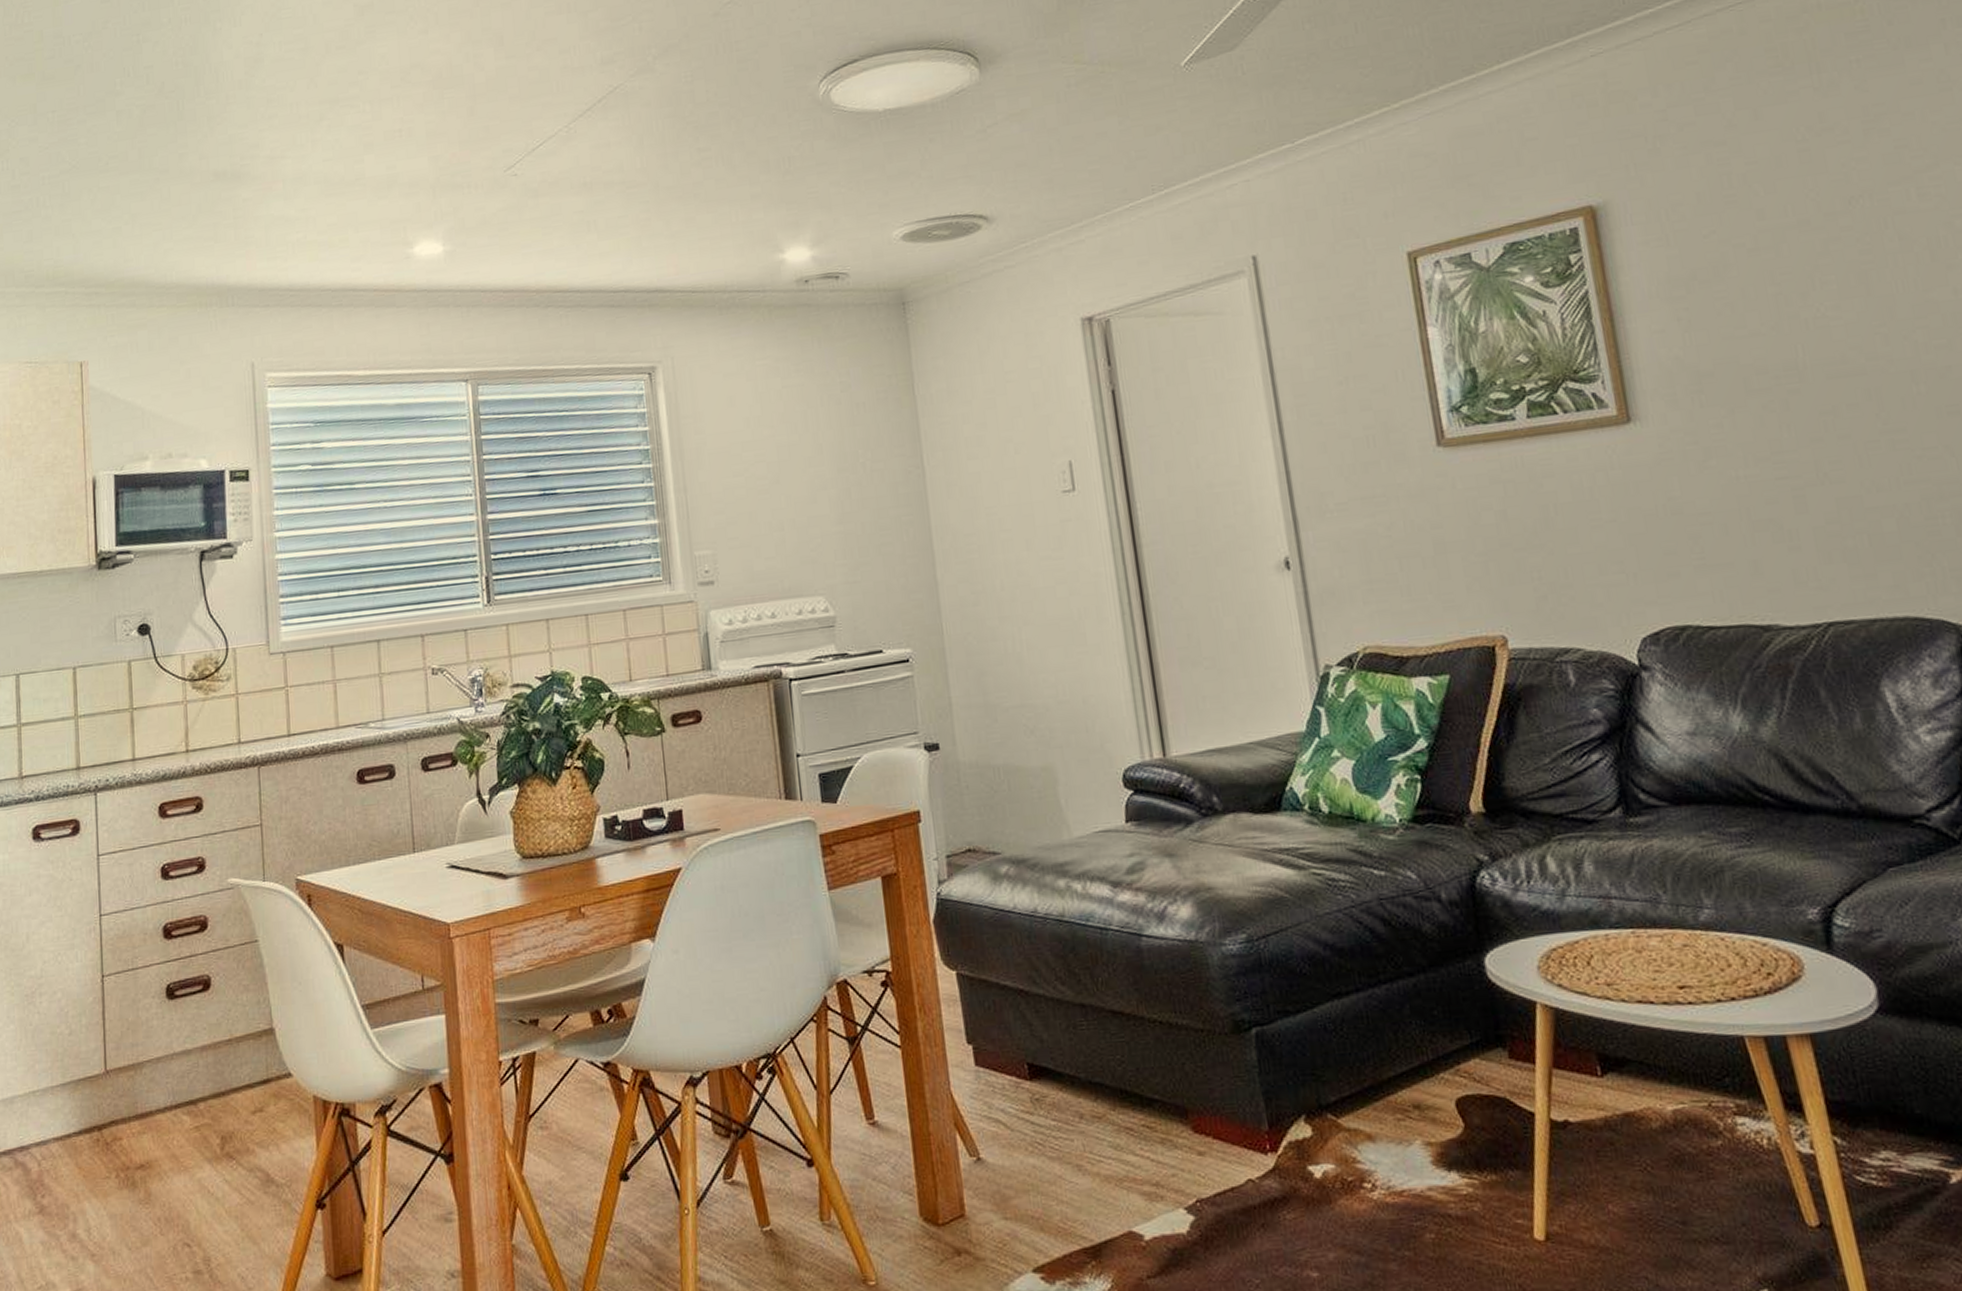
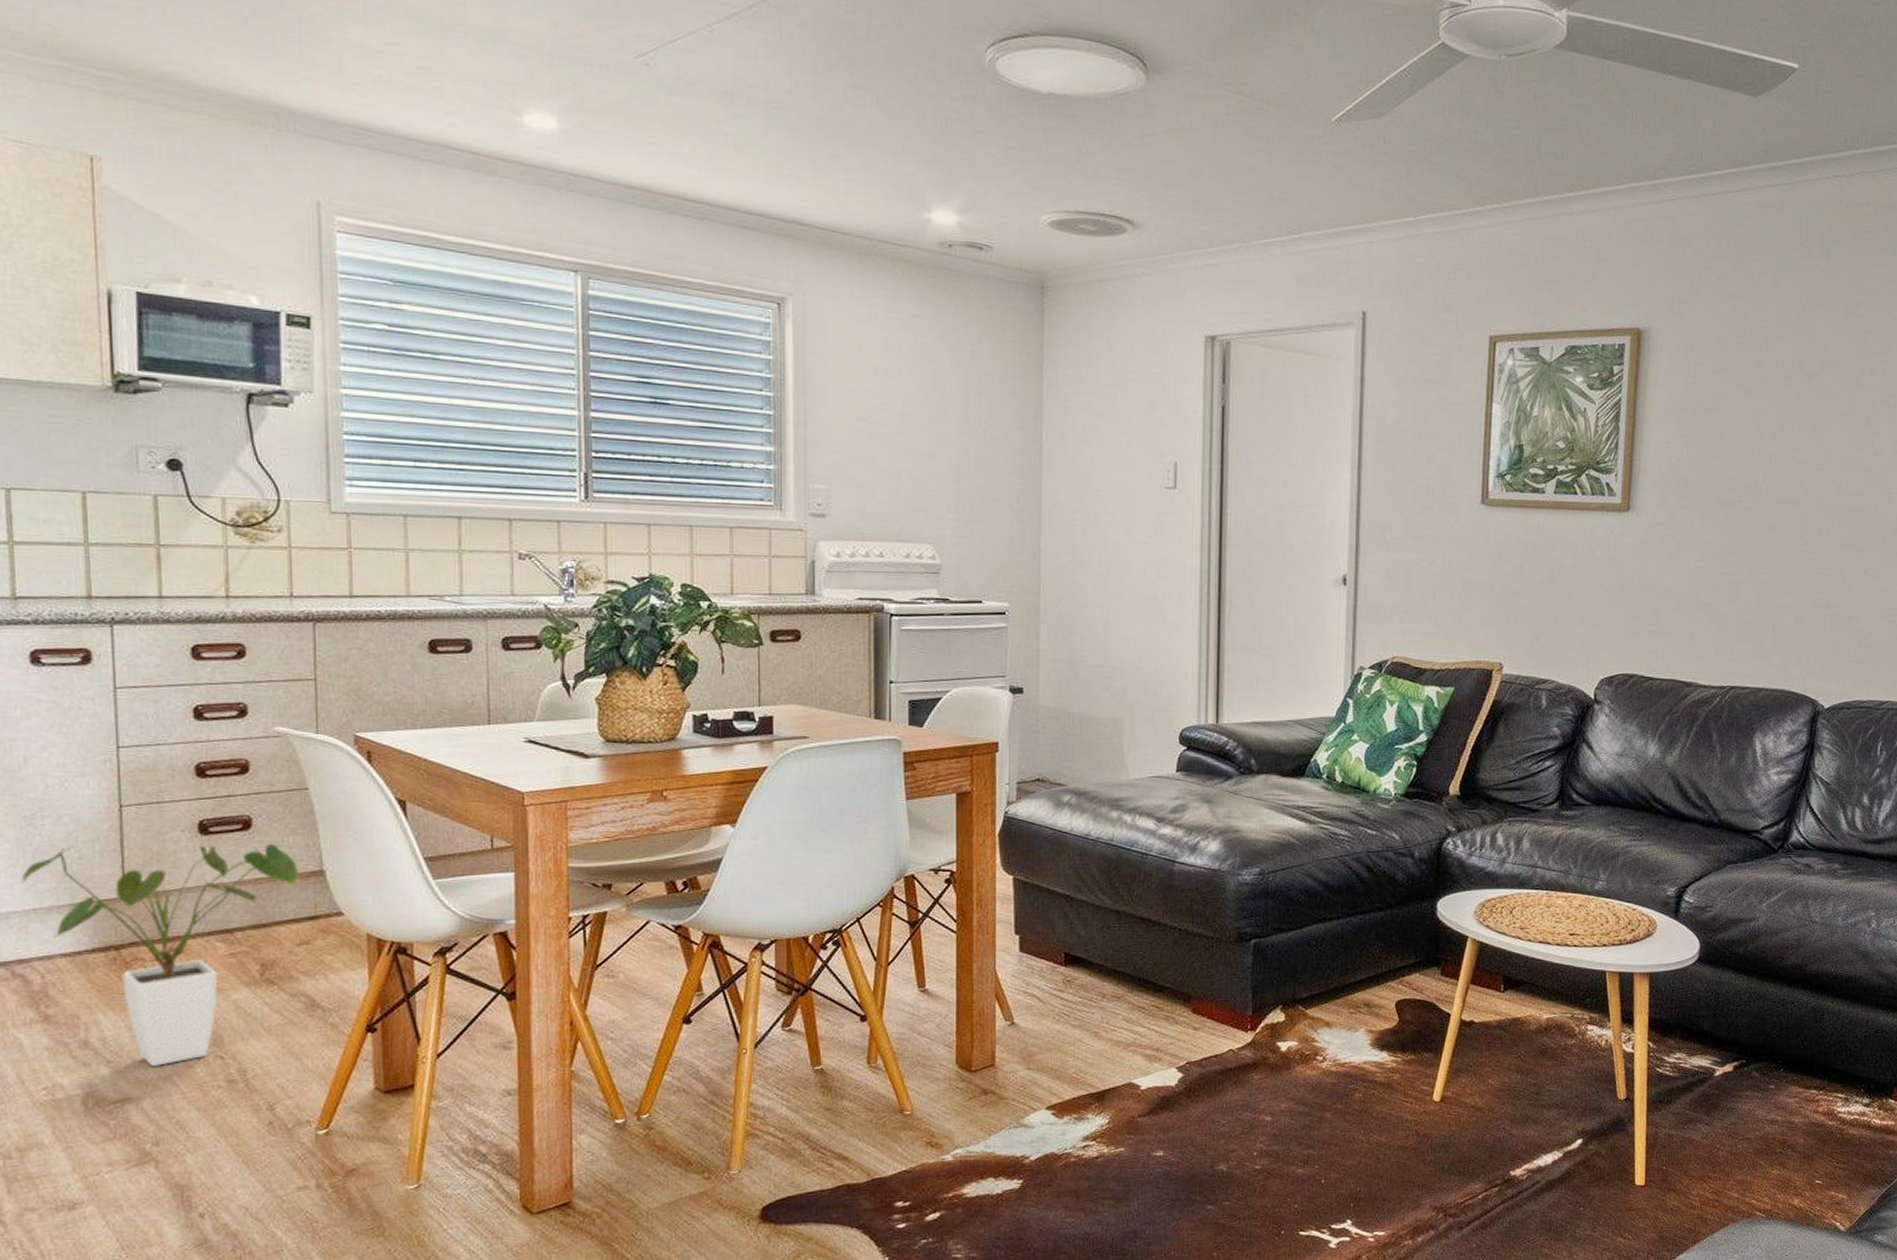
house plant: none [23,1002,251,1259] -> present [21,843,298,1067]

